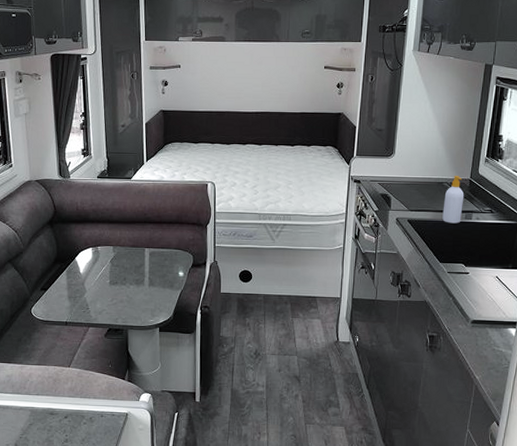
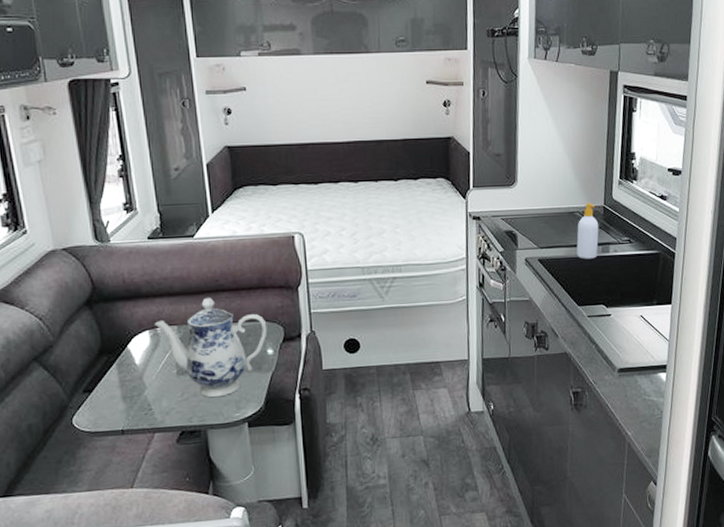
teapot: none [96,226,181,305] -> present [154,297,268,398]

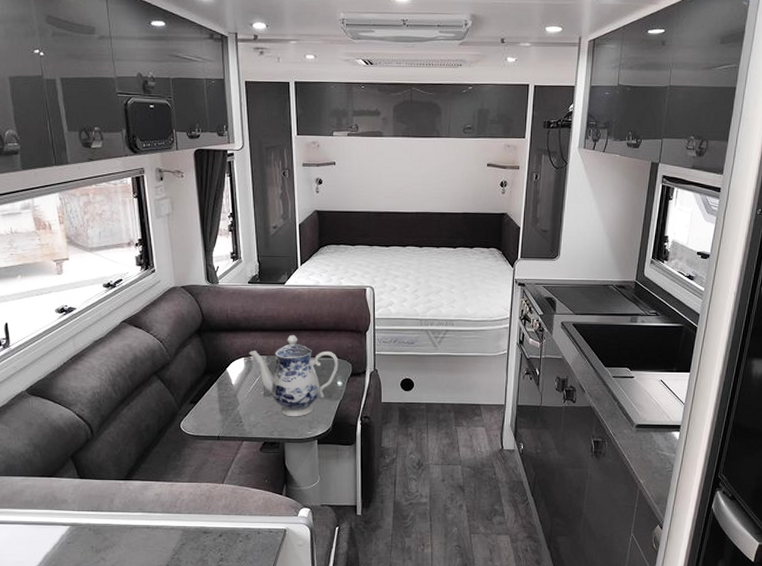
soap bottle: present [576,203,599,259] -> none [607,278,630,327]

